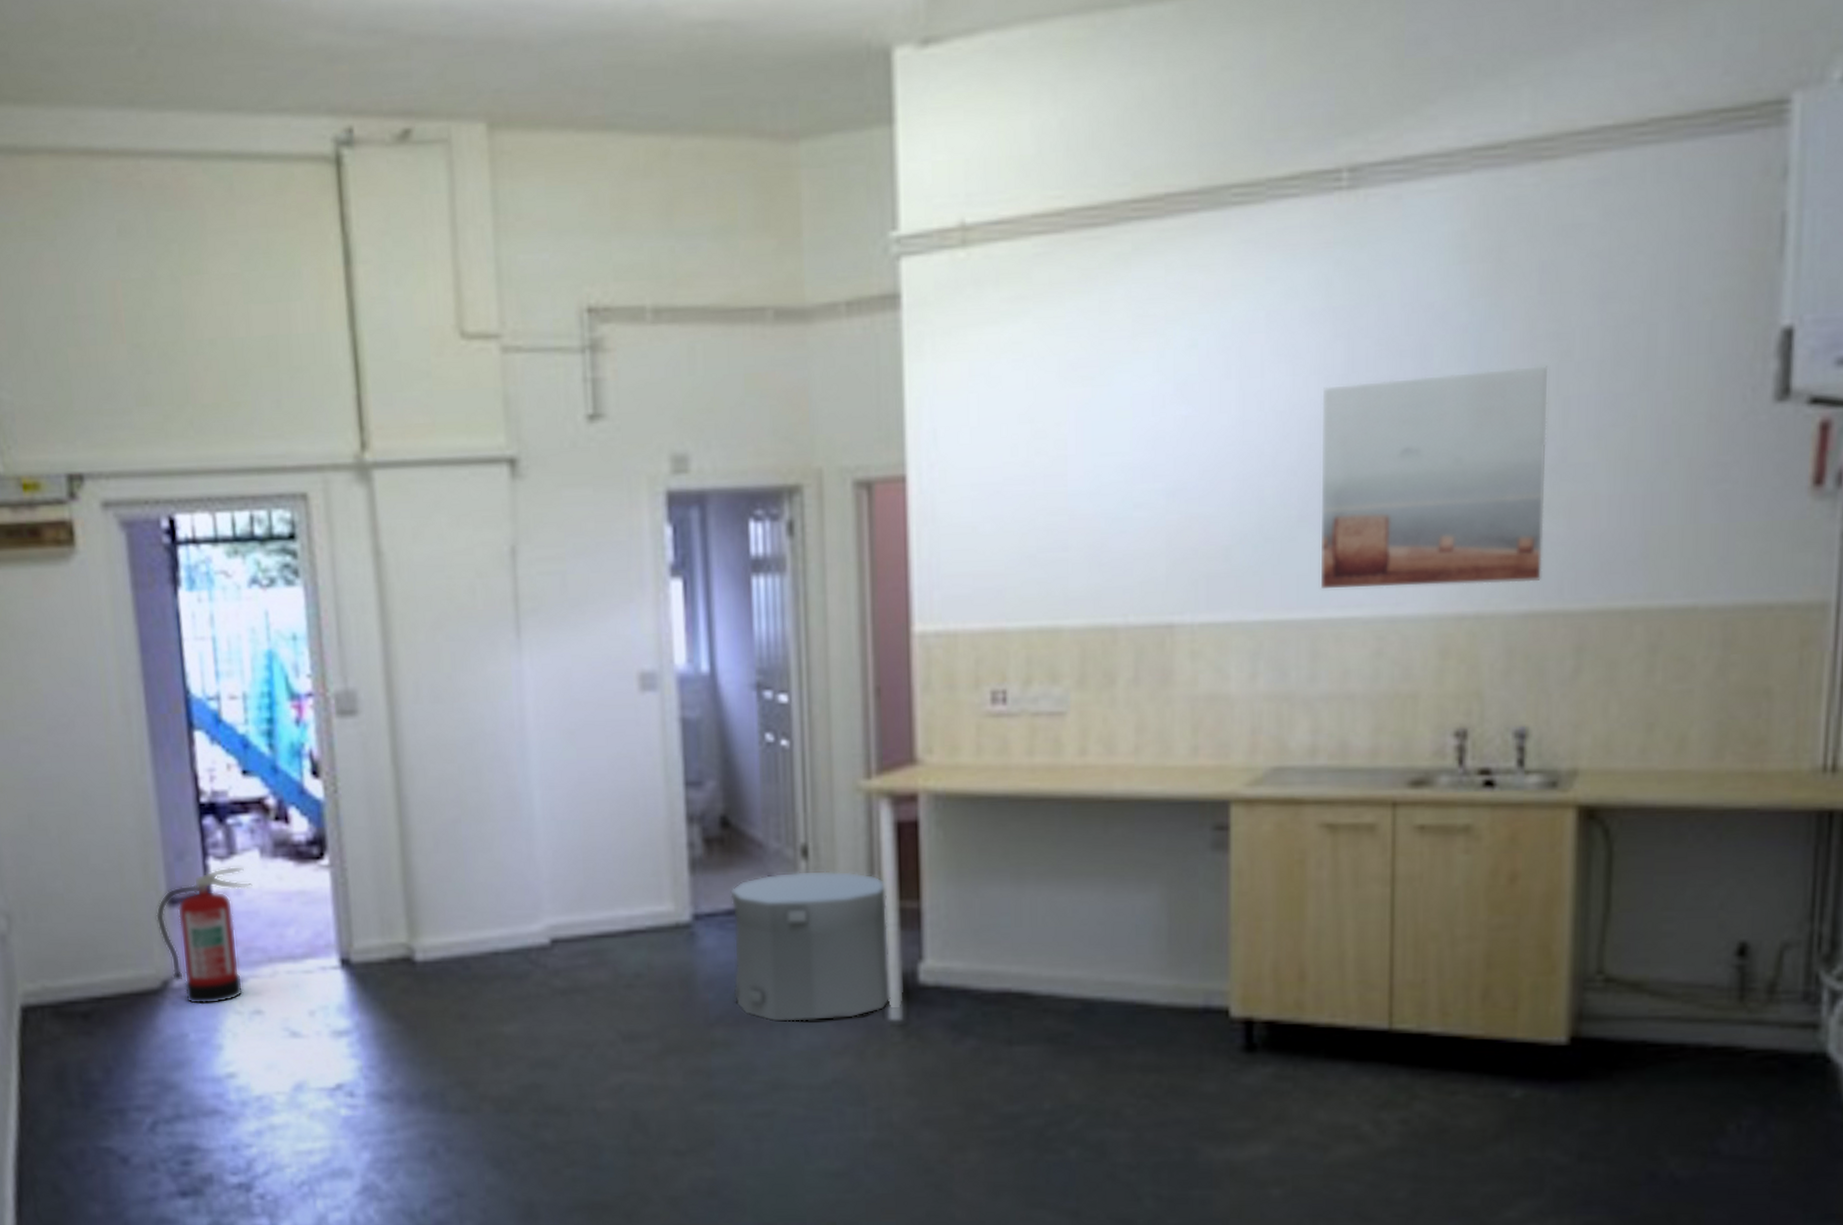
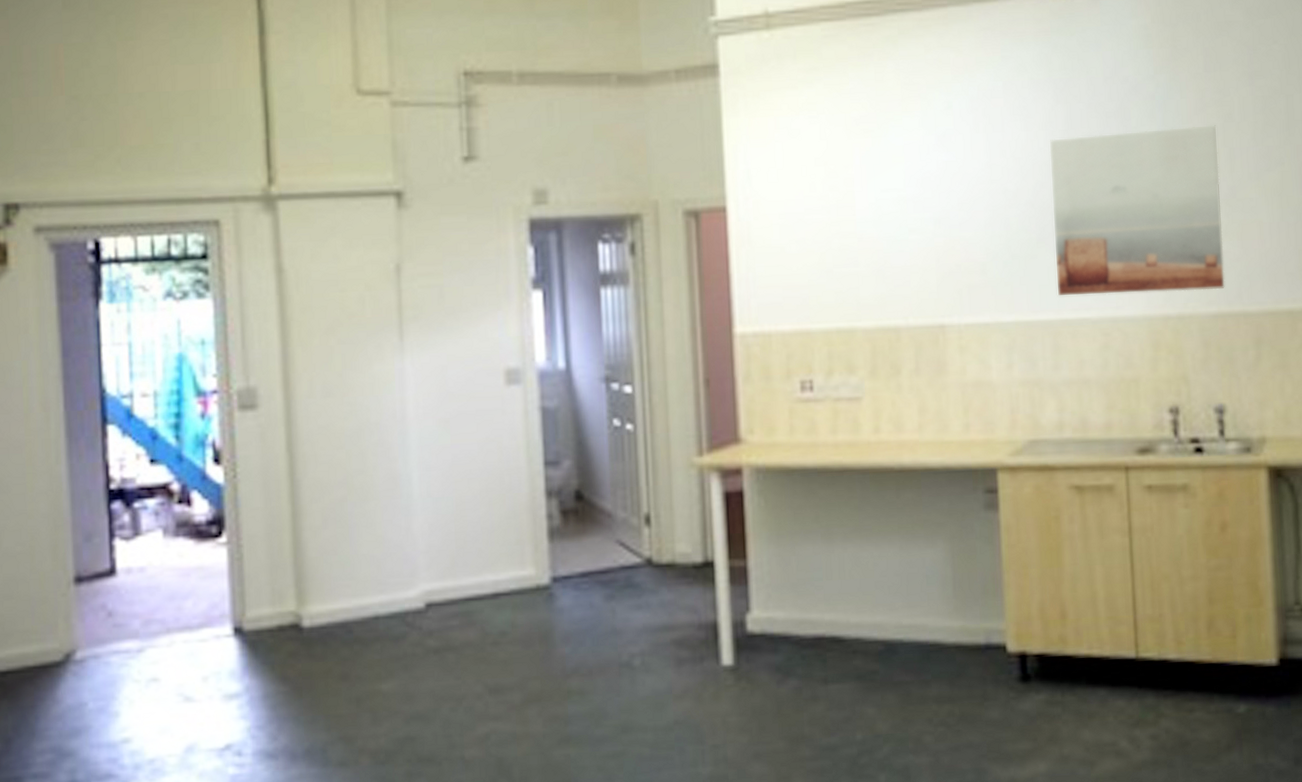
fire extinguisher: present [155,865,252,1005] -> none [62,545,155,675]
trash can: present [730,870,891,1023] -> none [584,535,723,672]

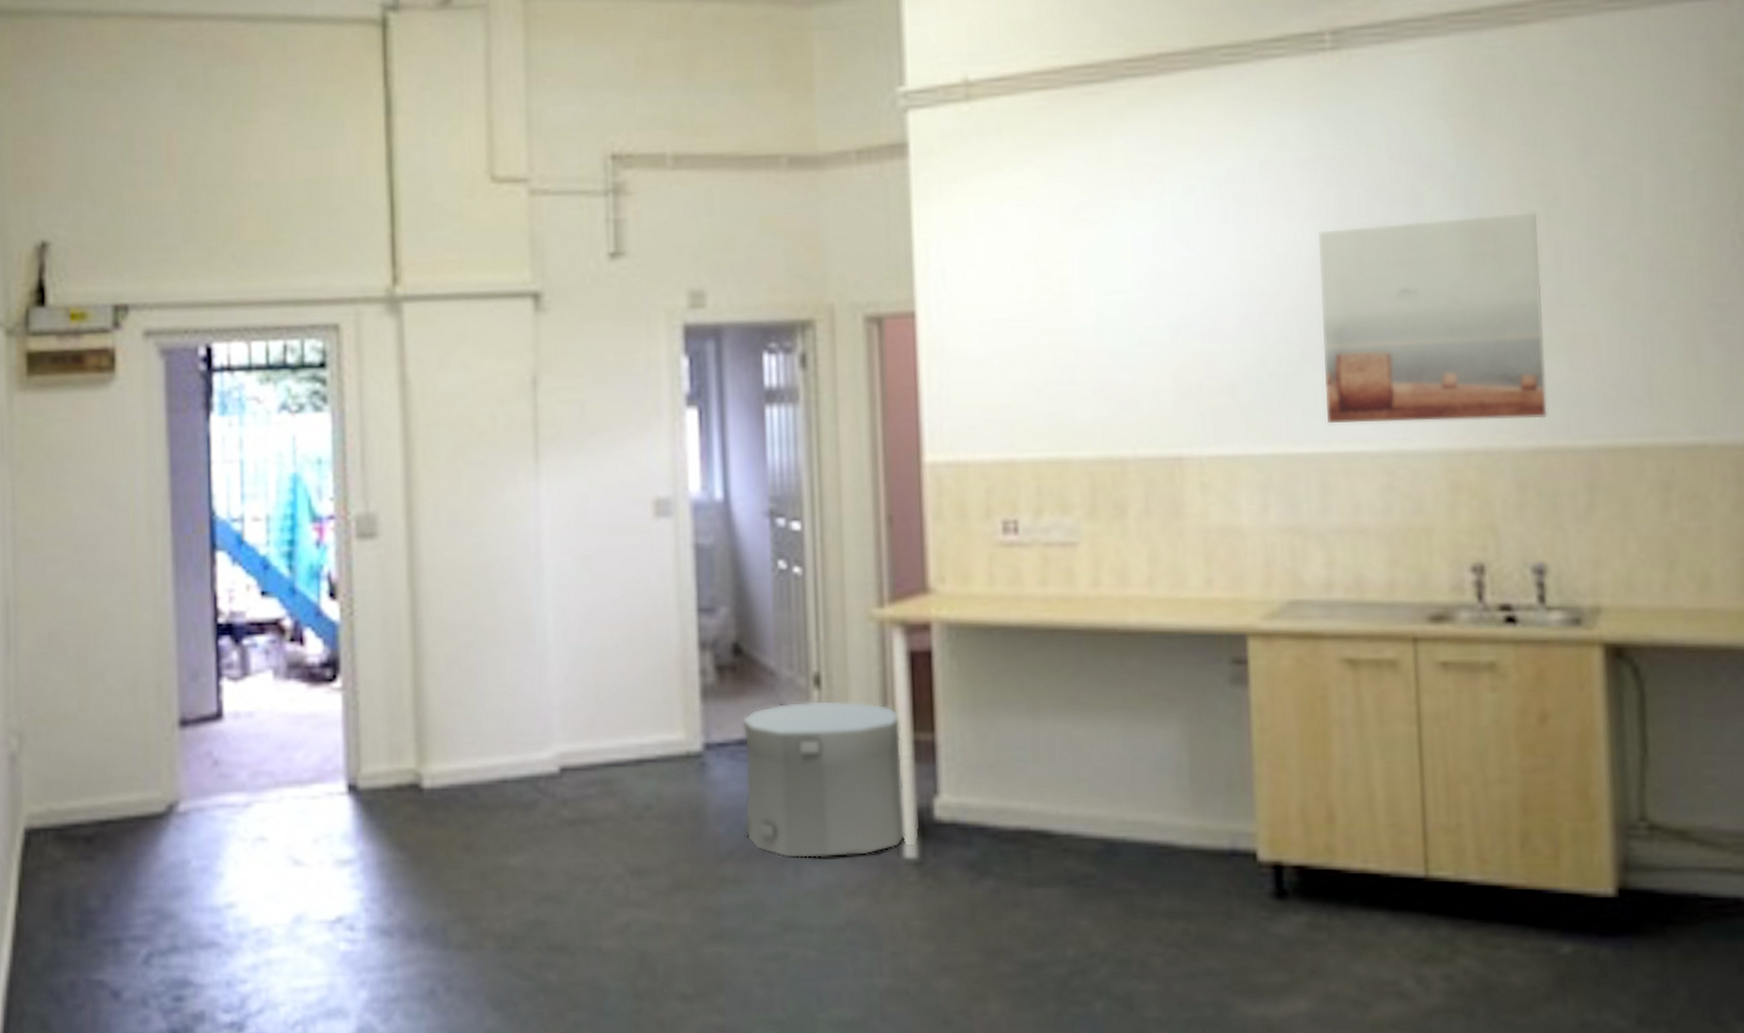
trash can: none [584,535,723,672] -> present [742,700,906,859]

